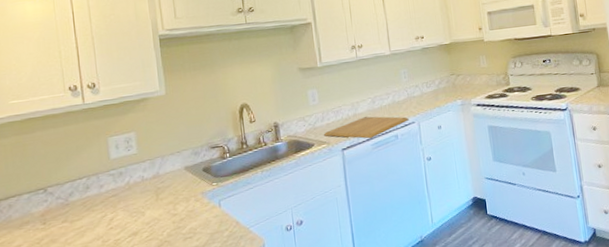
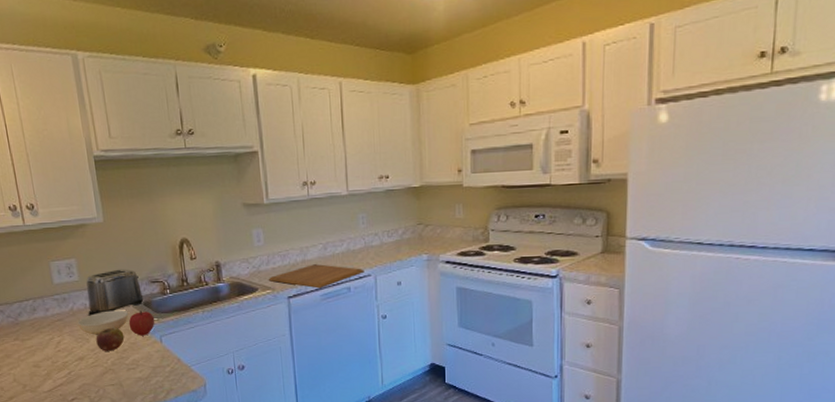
bowl: none [132,178,187,208] -> present [77,310,129,336]
toaster: none [144,137,203,188] -> present [86,269,144,316]
fruit: none [152,196,182,223] -> present [96,327,125,351]
fruit: none [187,177,214,203] -> present [128,310,155,336]

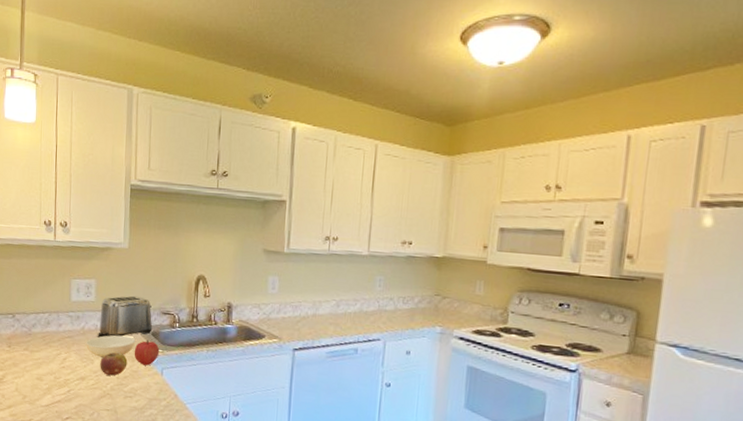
chopping board: present [268,264,365,289] -> none [276,320,374,346]

